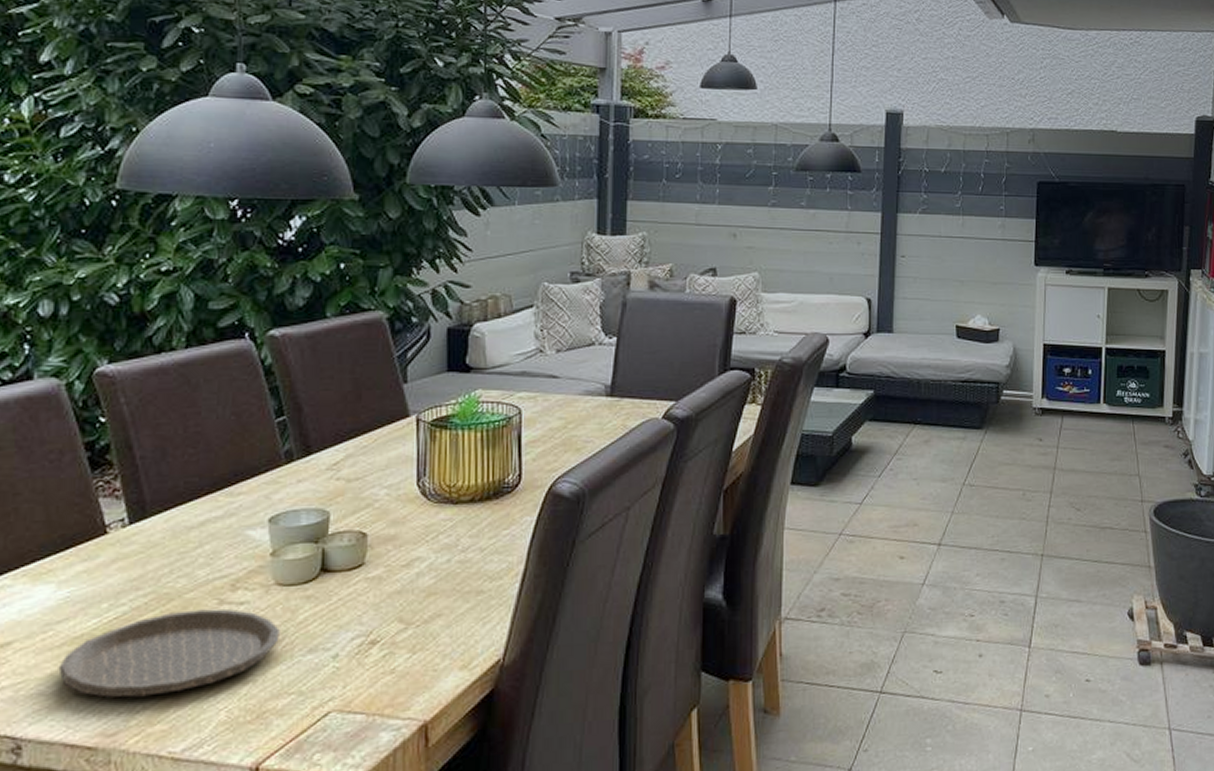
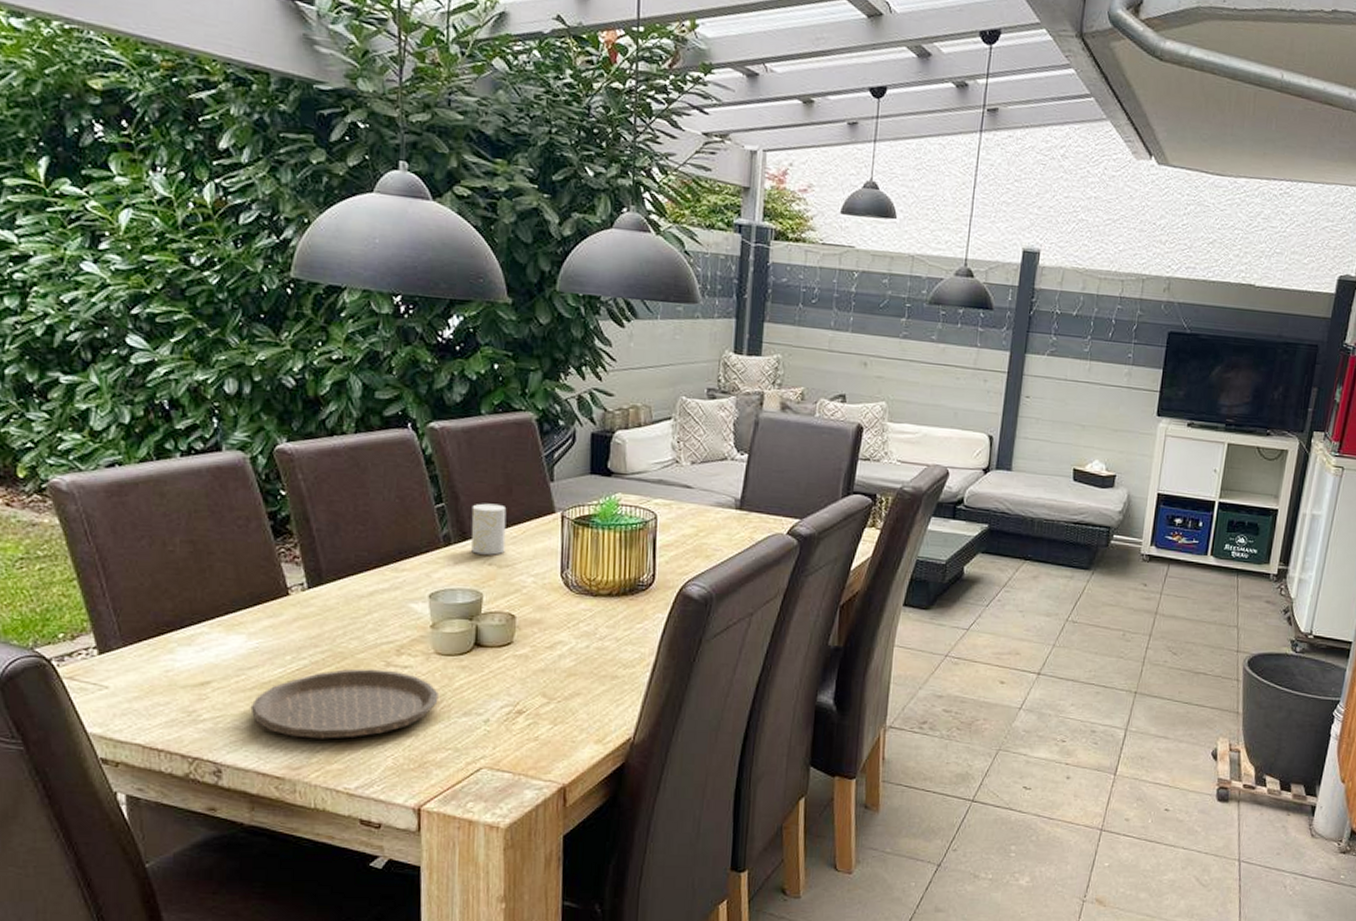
cup: none [316,412,356,469] -> present [471,503,507,555]

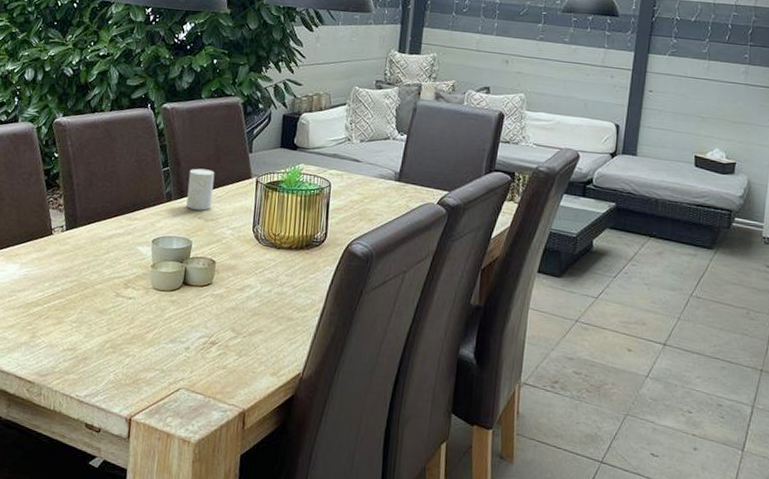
plate: present [250,668,438,739] -> none [16,296,153,353]

